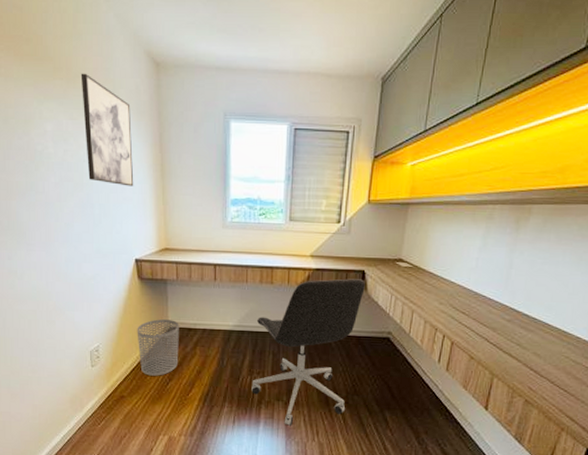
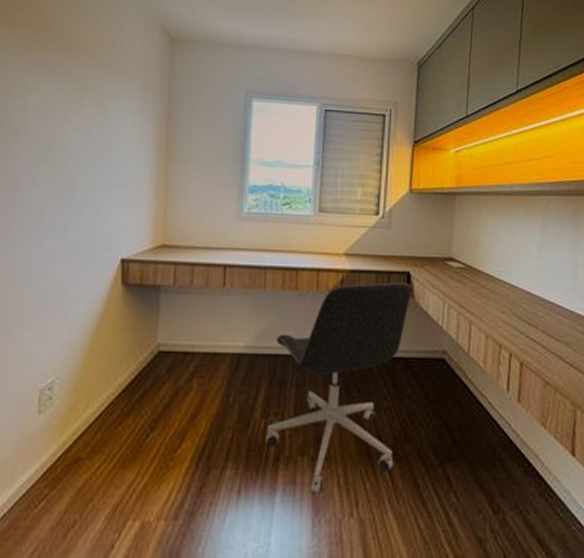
wall art: present [80,73,134,187] -> none [73,44,137,169]
waste bin: present [137,319,179,376] -> none [110,340,172,424]

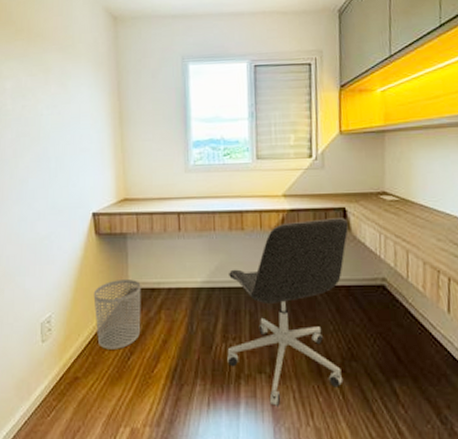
waste bin: none [110,340,172,424] -> present [93,280,141,349]

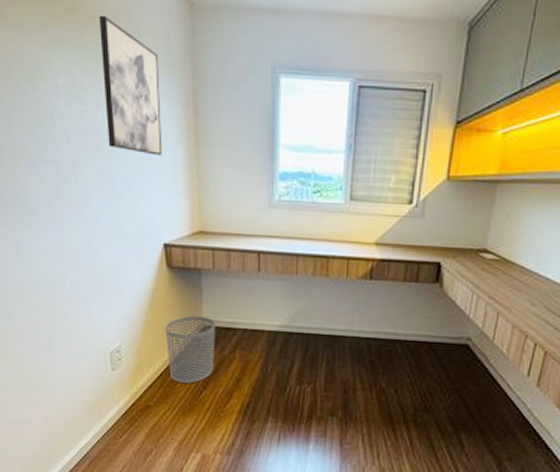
wall art: none [41,32,92,137] -> present [98,15,163,156]
office chair: present [227,218,349,406] -> none [300,272,441,446]

